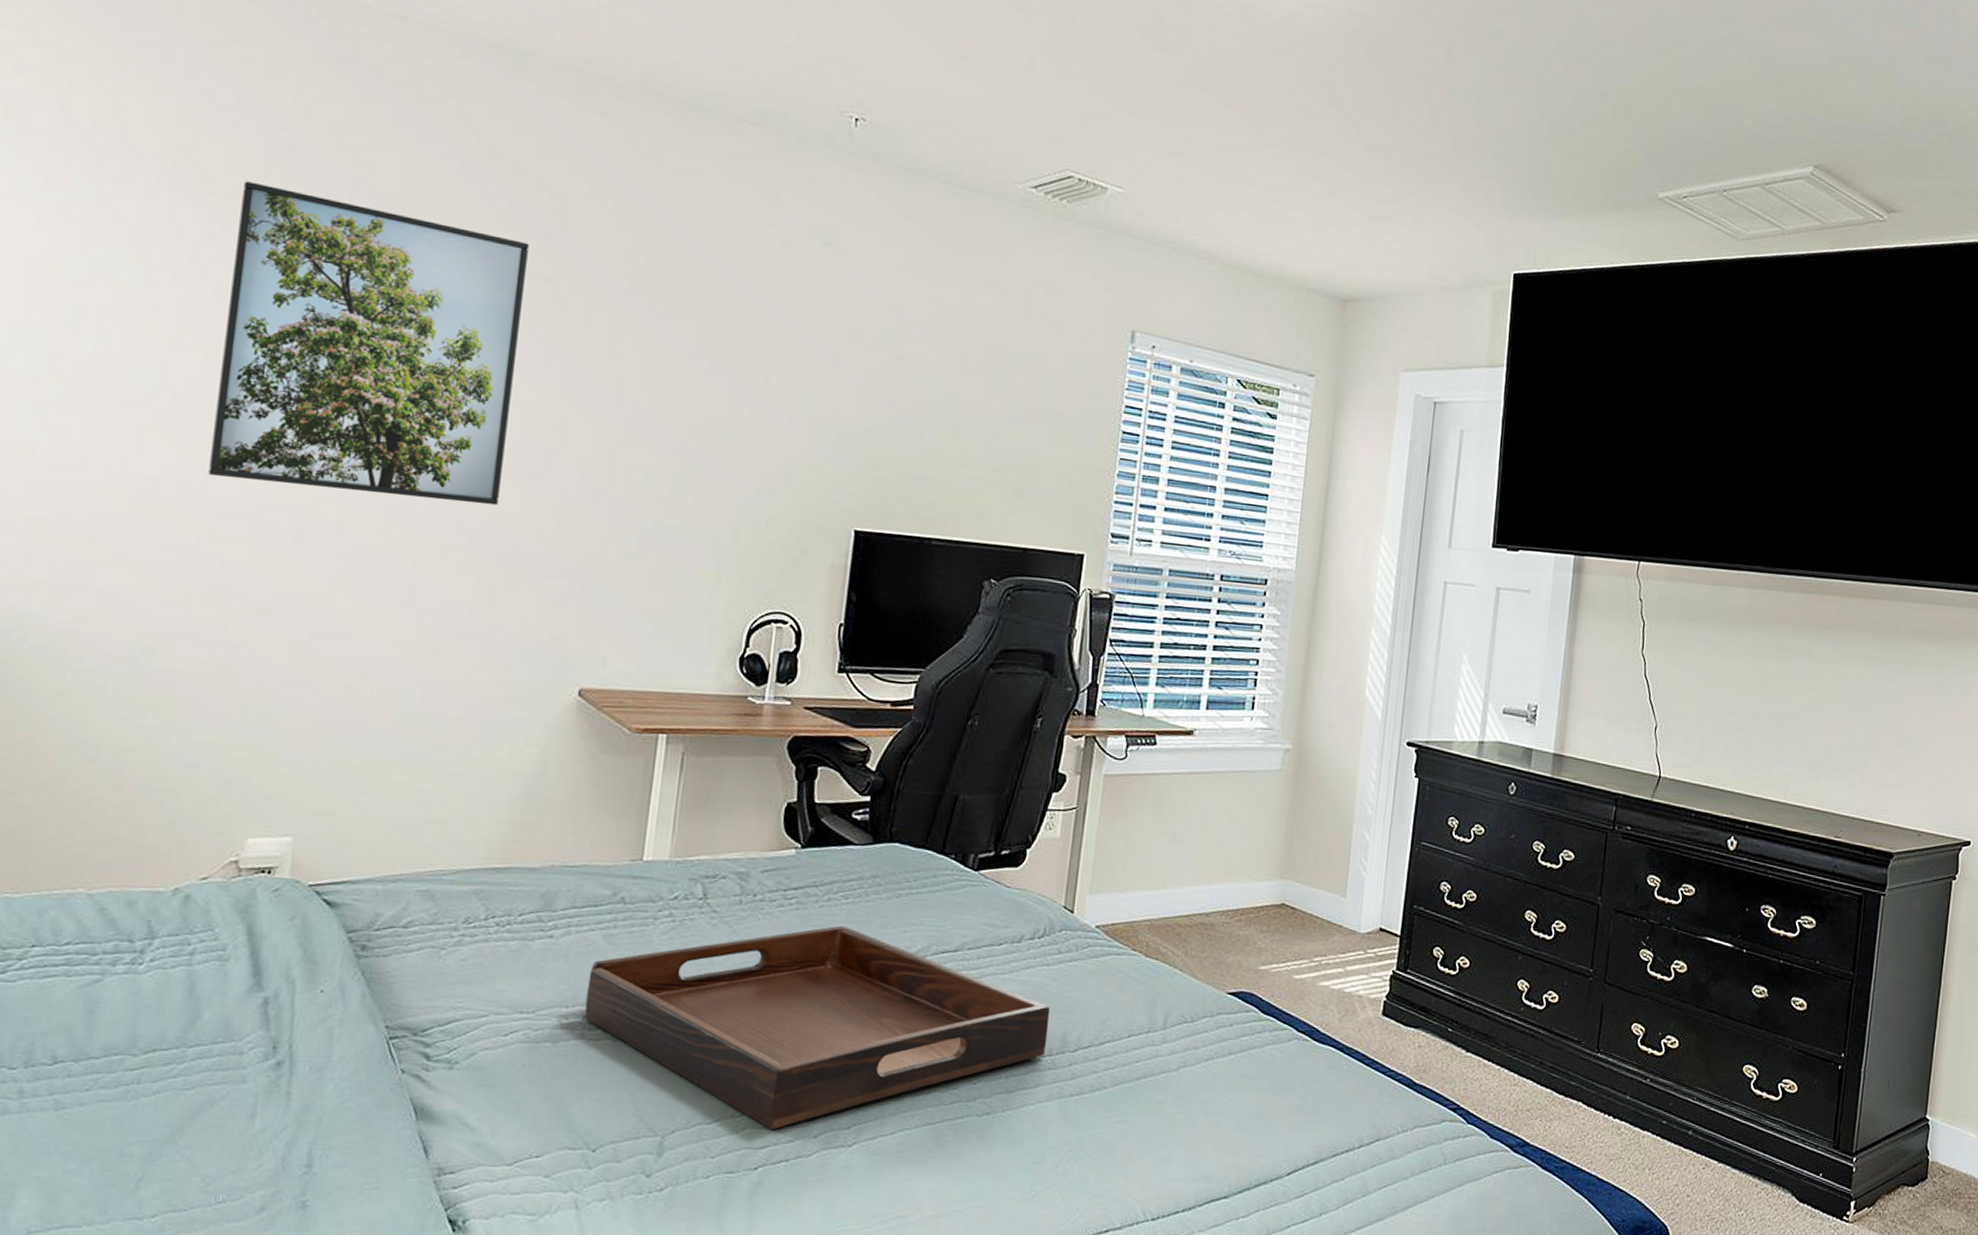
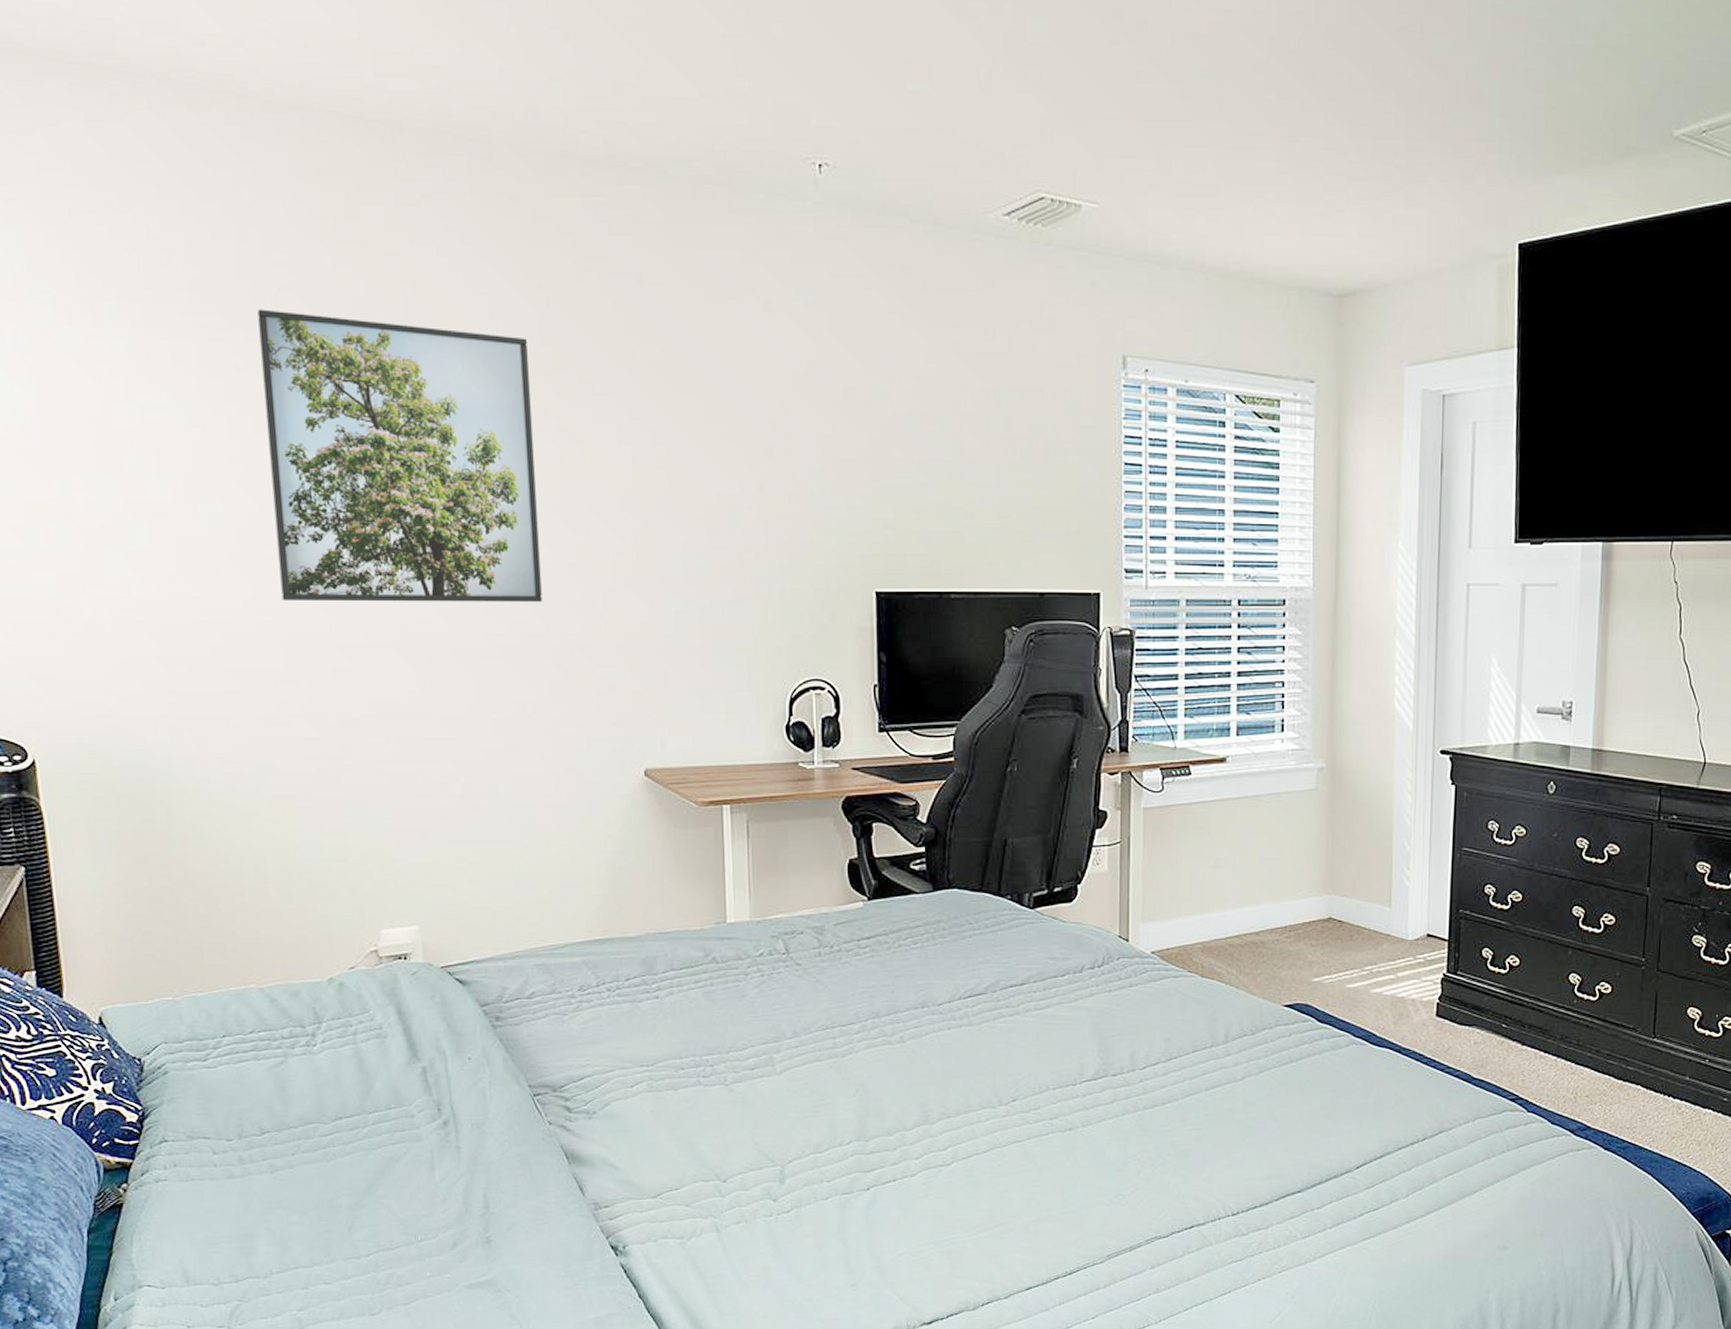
serving tray: present [584,925,1051,1129] -> none [695,968,1117,1154]

